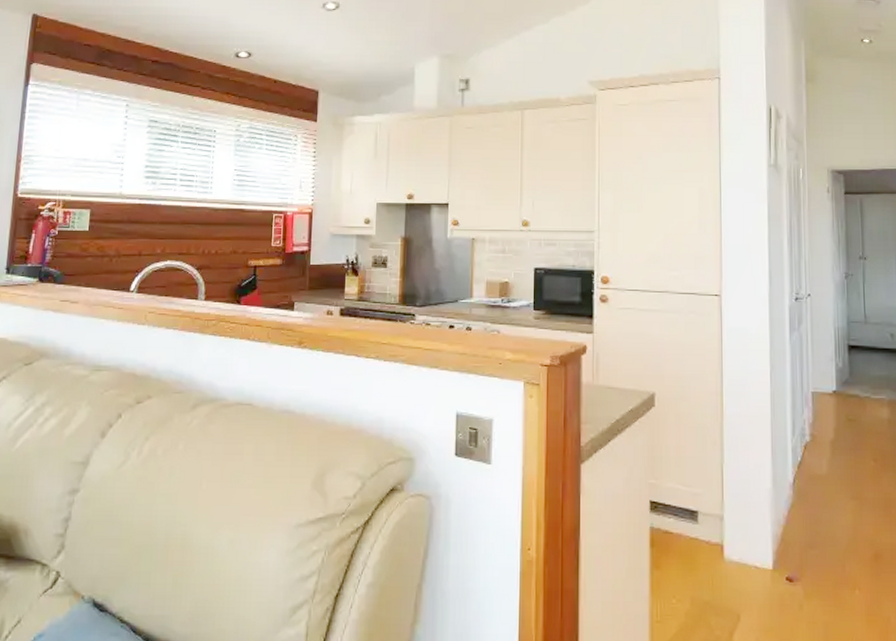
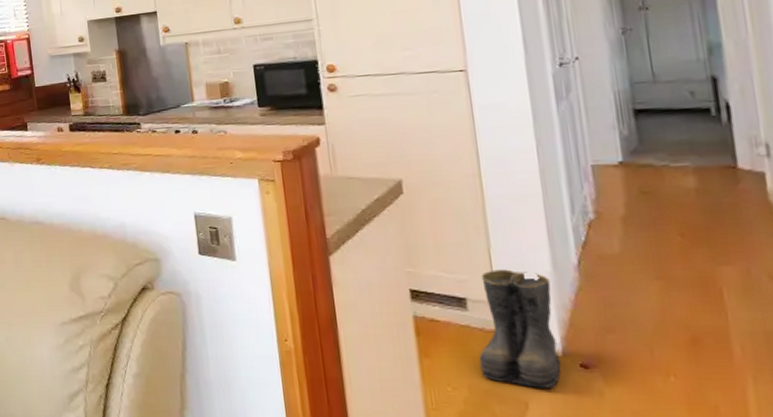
boots: none [703,484,771,600] -> present [479,269,561,388]

